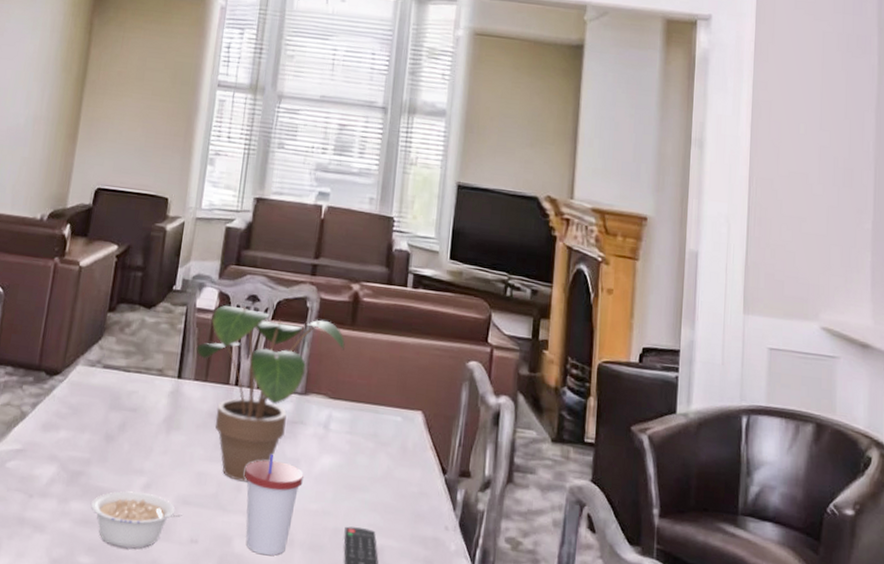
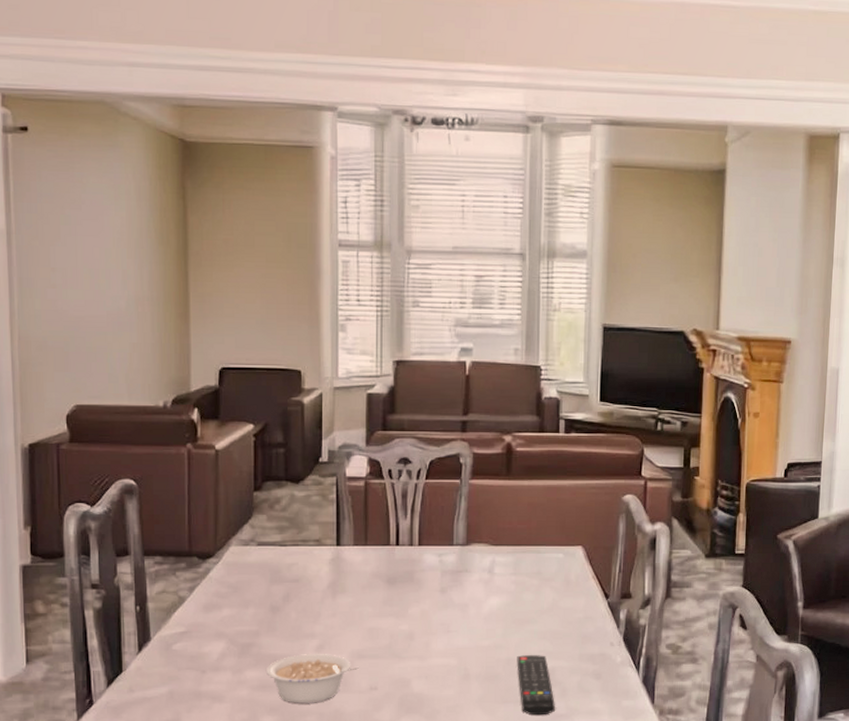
potted plant: present [196,305,345,482] -> none [352,469,502,631]
cup: present [244,454,304,556] -> none [416,602,473,691]

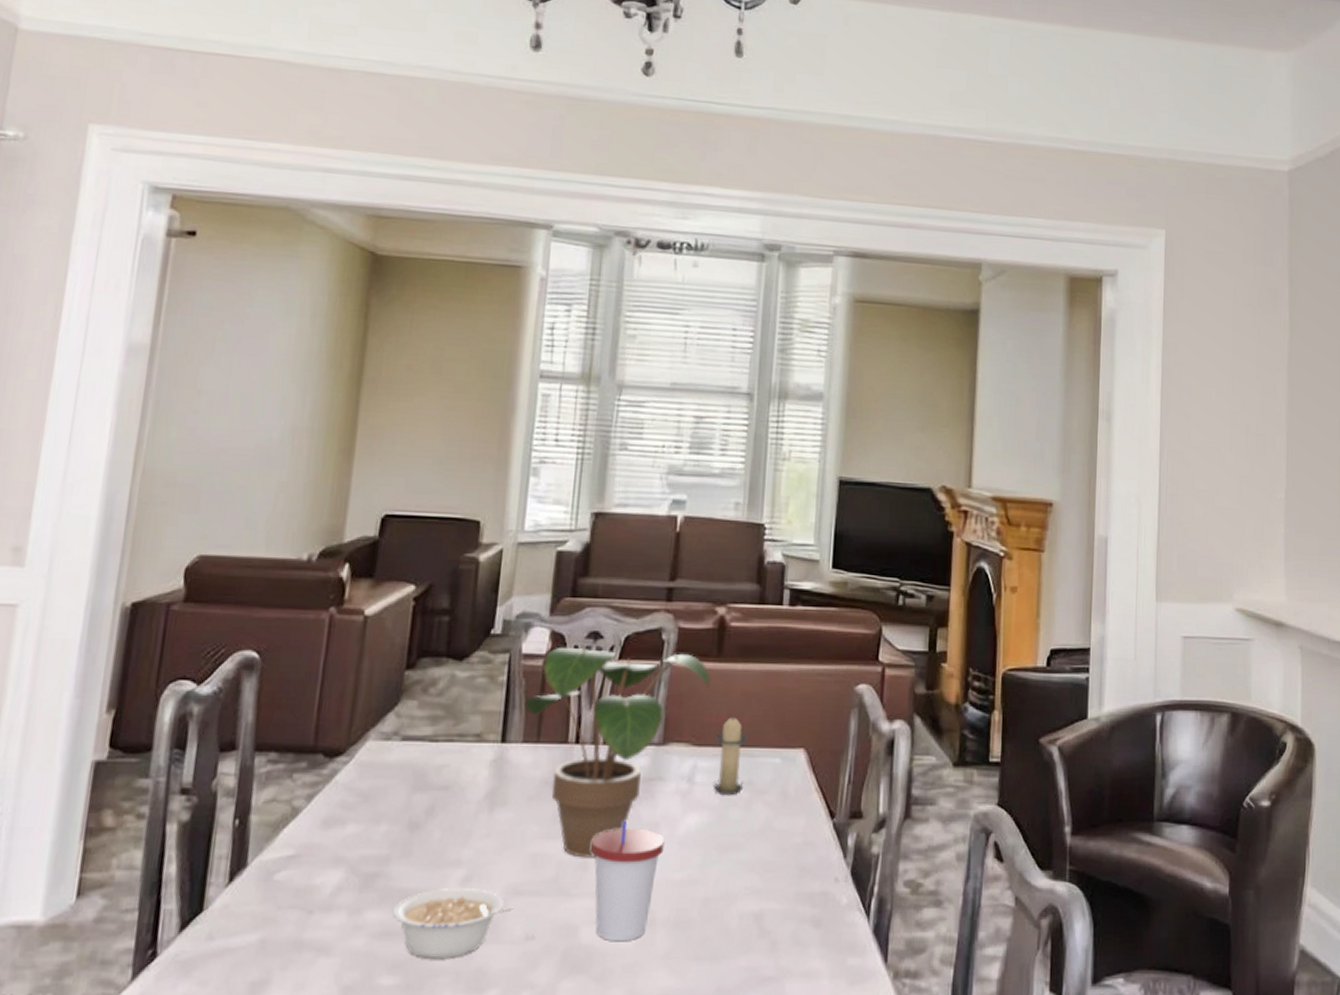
potted plant: none [352,469,502,631] -> present [523,646,711,858]
cup: none [416,602,473,691] -> present [591,820,665,942]
candle: none [509,519,535,582] -> present [712,713,748,795]
remote control: present [517,655,555,716] -> none [716,893,762,978]

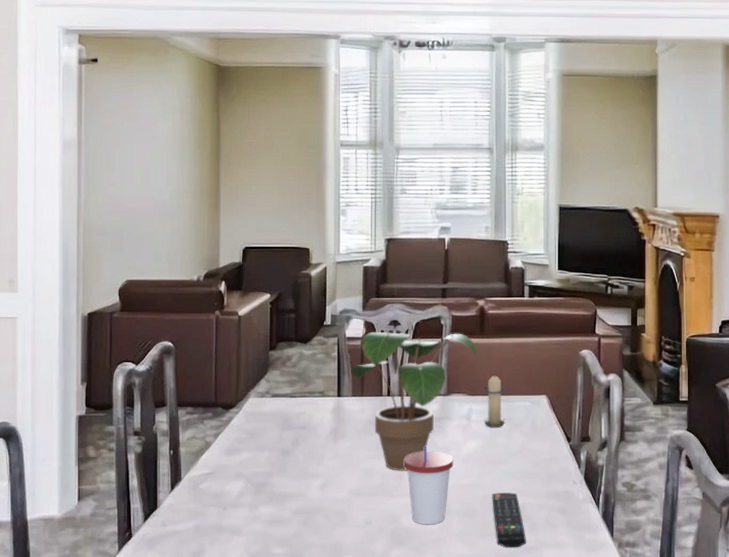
legume: present [393,889,514,958] -> none [278,492,356,537]
remote control: none [716,893,762,978] -> present [492,493,526,548]

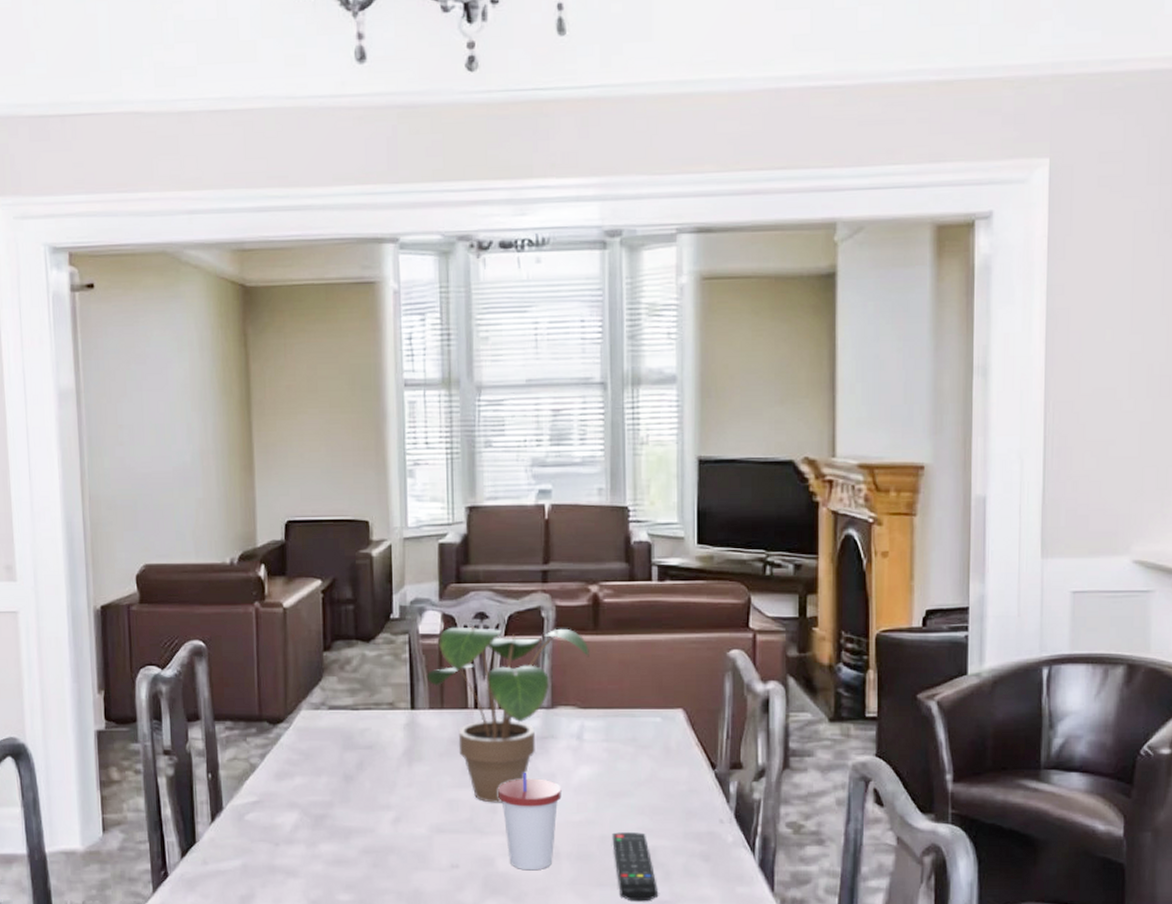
candle: present [484,372,506,427] -> none [599,679,629,749]

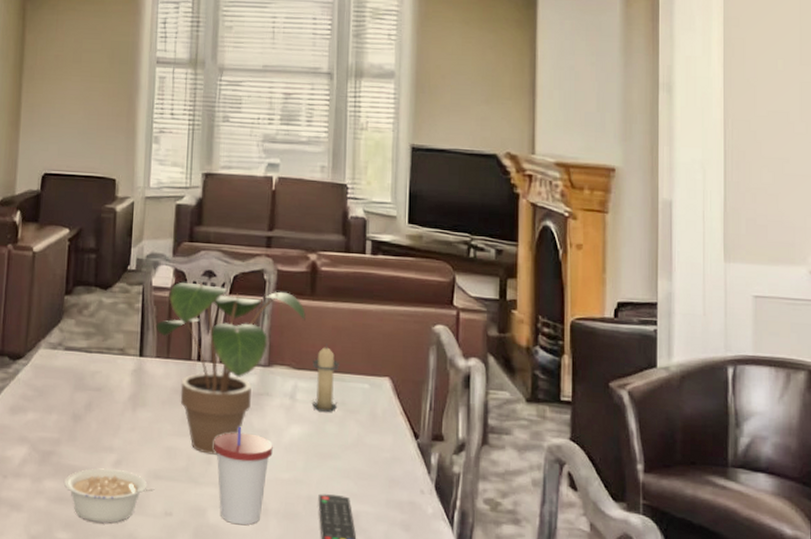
legume: none [341,827,438,881] -> present [64,468,155,523]
candle: none [599,679,629,749] -> present [311,343,339,412]

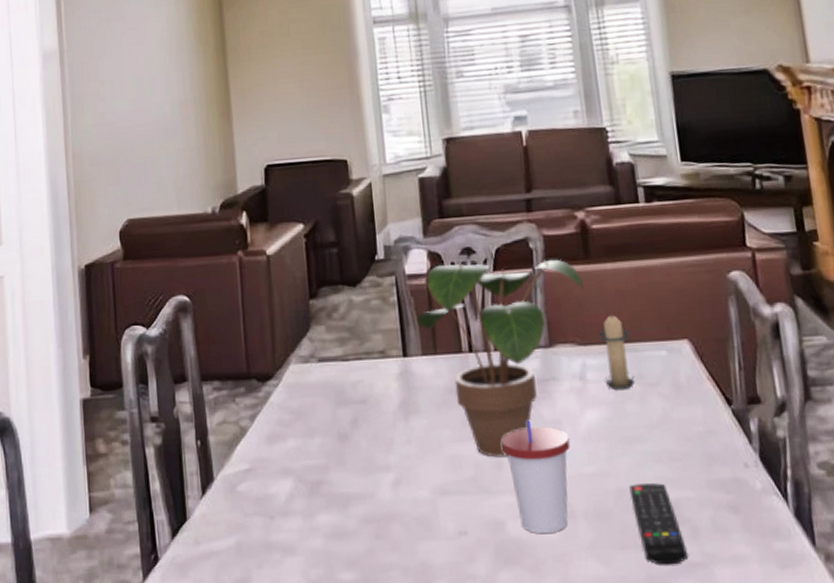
legume: present [64,468,155,523] -> none [340,490,443,555]

